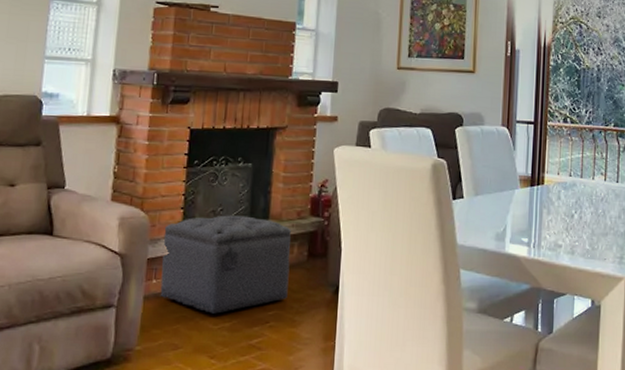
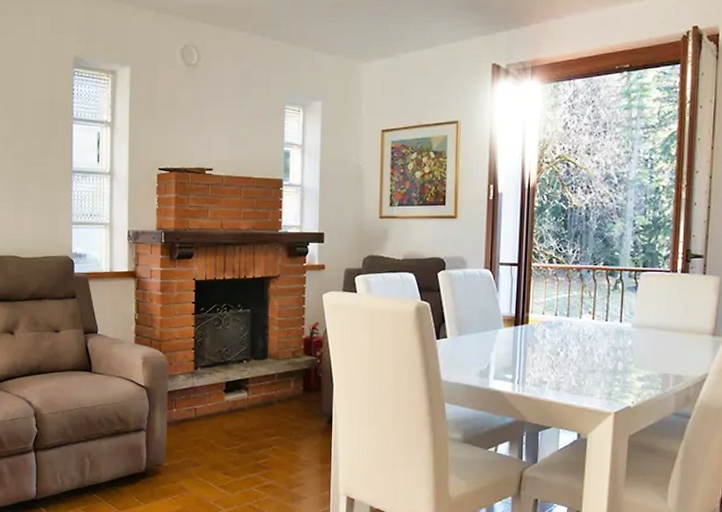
ottoman: present [160,215,291,314] -> none [179,354,288,438]

